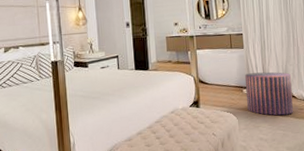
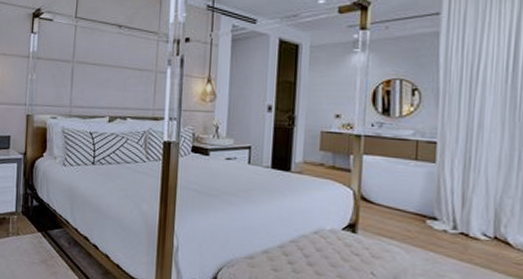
stool: present [244,72,293,116] -> none [428,198,507,269]

